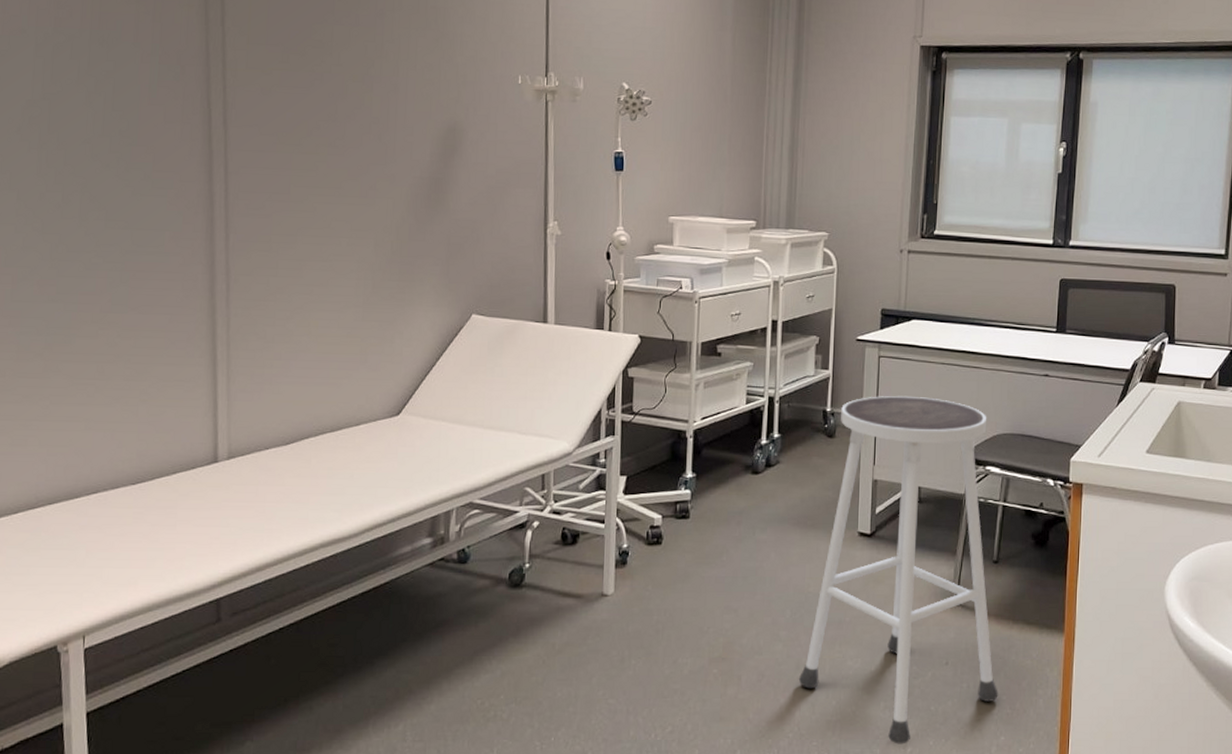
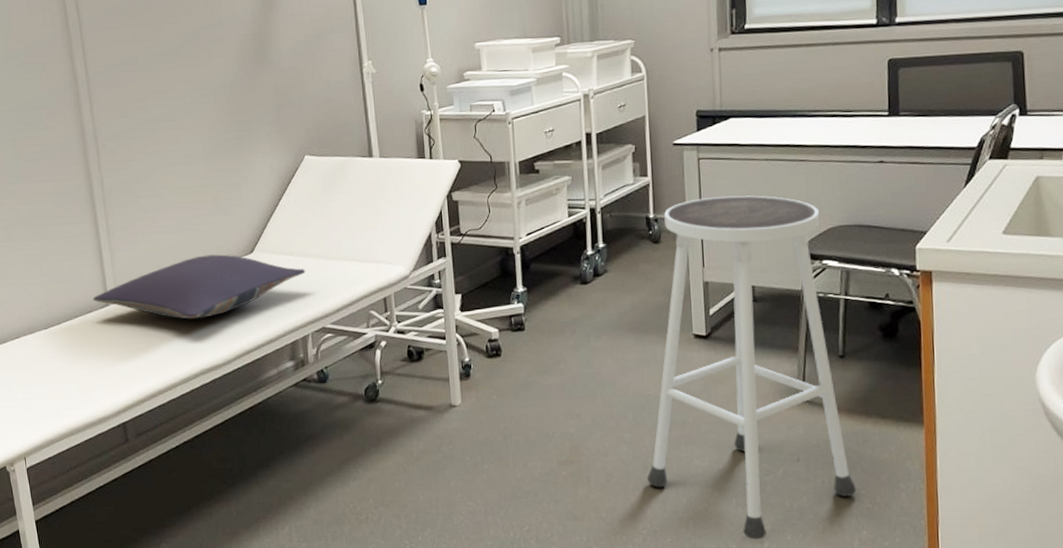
pillow: none [198,413,458,485] -> present [93,254,306,320]

